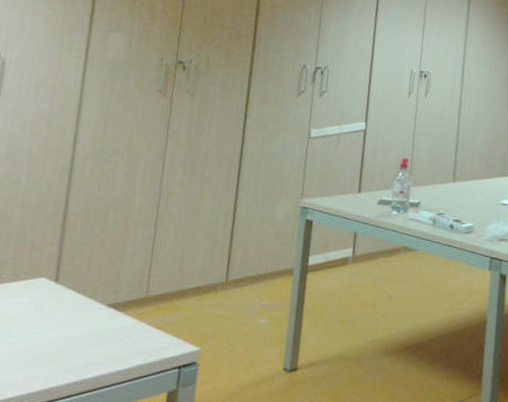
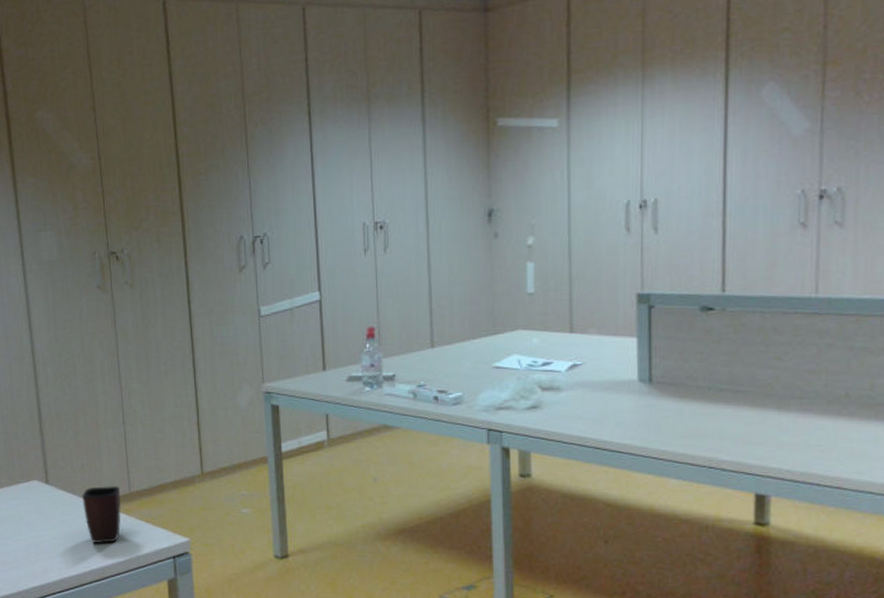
mug: none [89,287,137,351] -> present [82,485,122,544]

